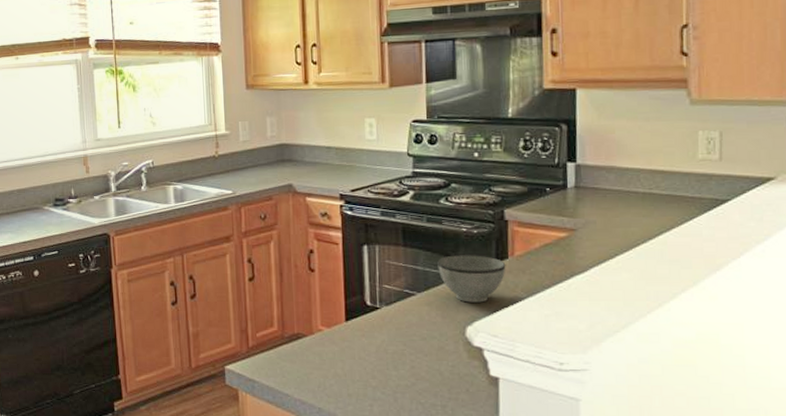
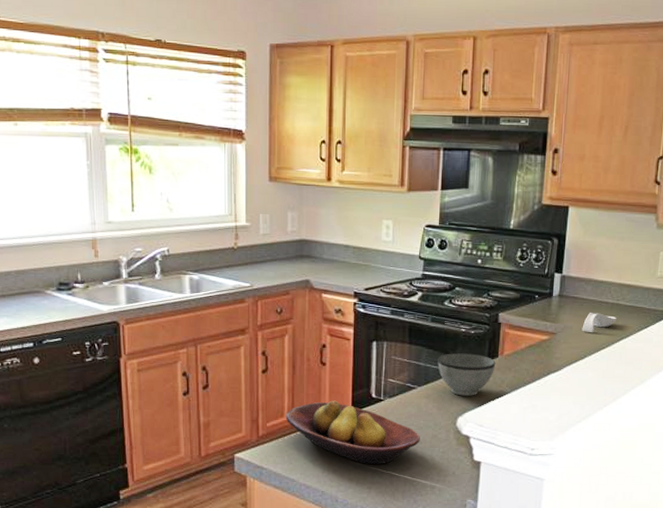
fruit bowl: none [275,309,425,380] -> present [285,400,420,465]
spoon rest: none [608,204,651,227] -> present [582,313,616,332]

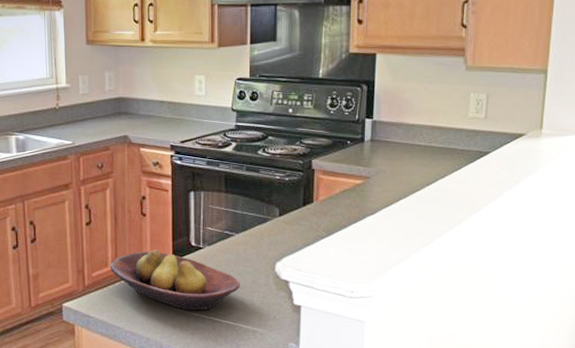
bowl: present [437,353,496,396] -> none [254,200,311,242]
spoon rest: present [582,313,616,332] -> none [395,156,430,175]

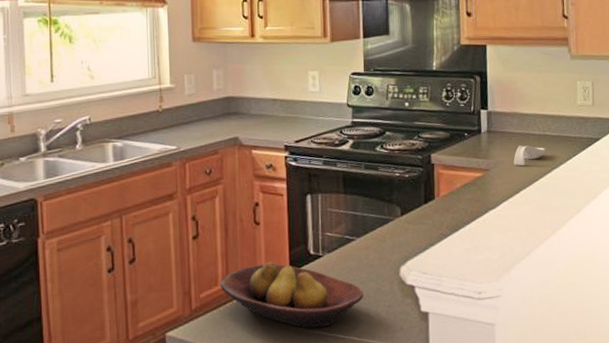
spoon rest: none [395,156,430,175] -> present [513,145,545,166]

